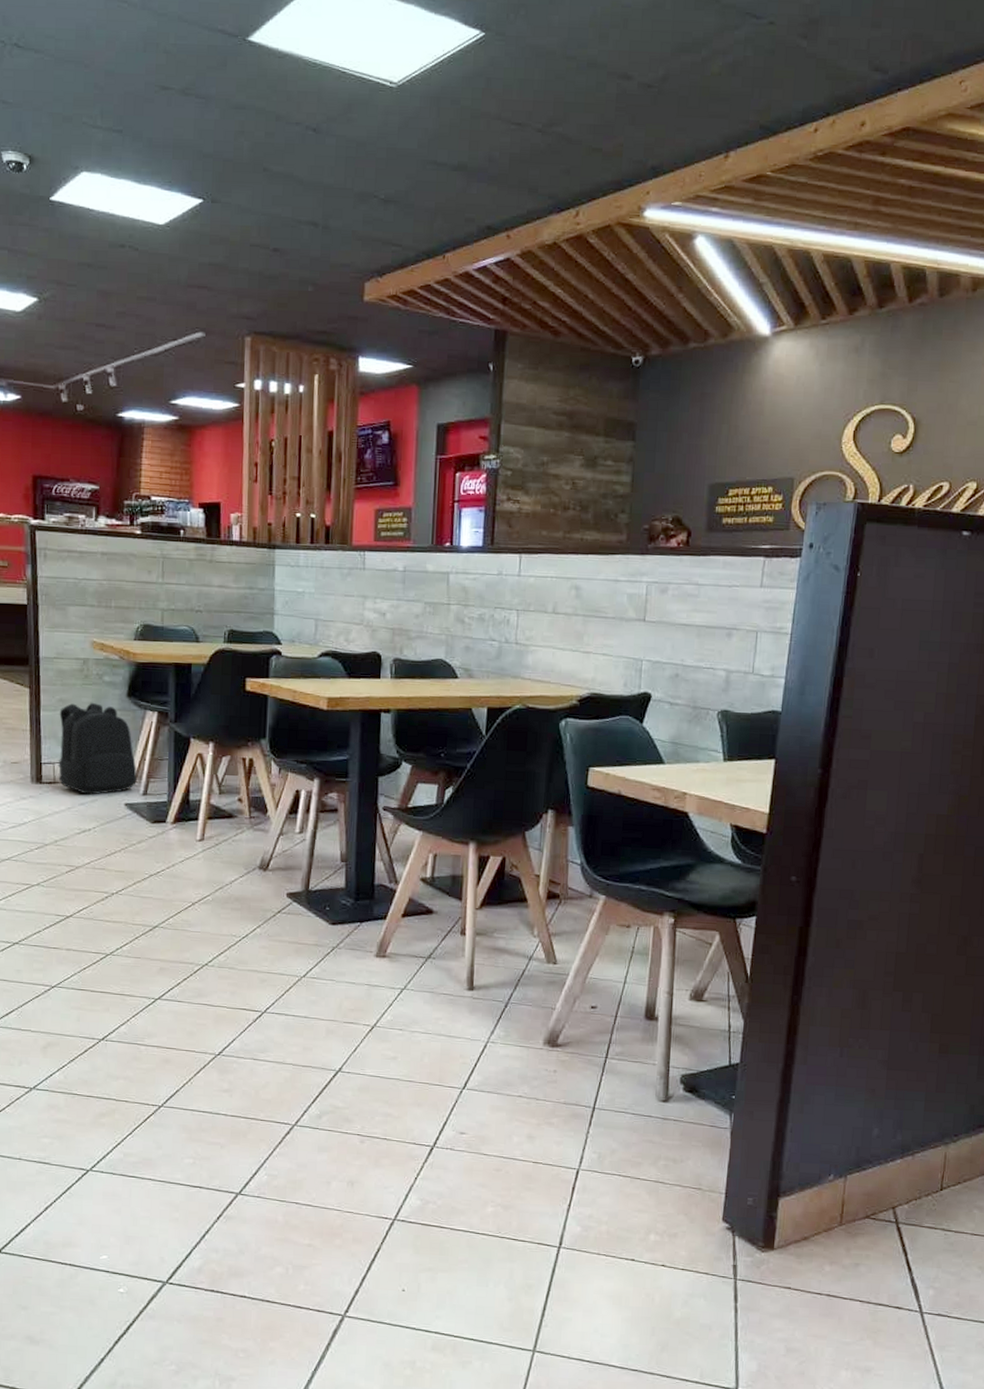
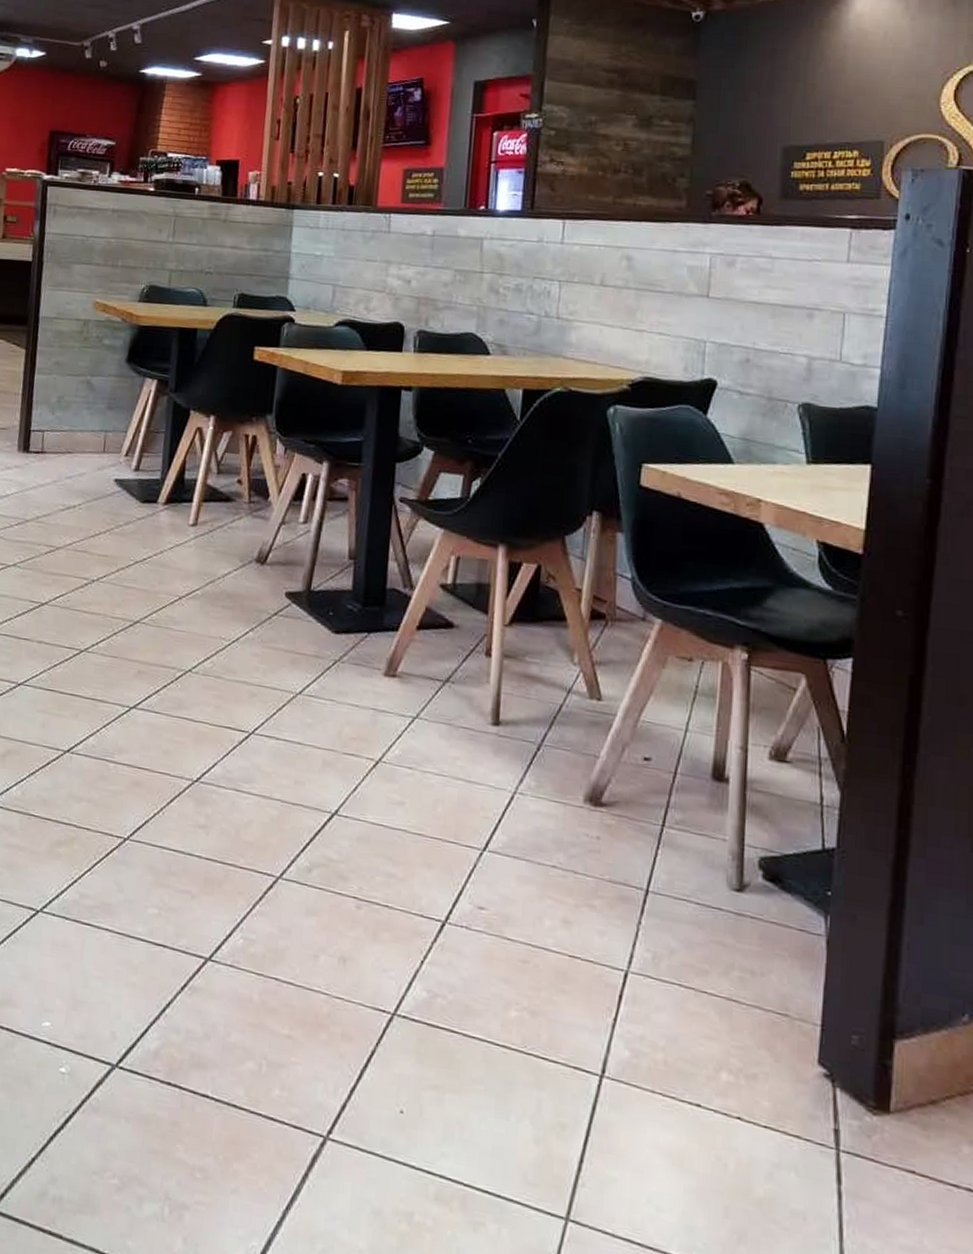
backpack: present [58,702,137,795] -> none [46,366,131,468]

